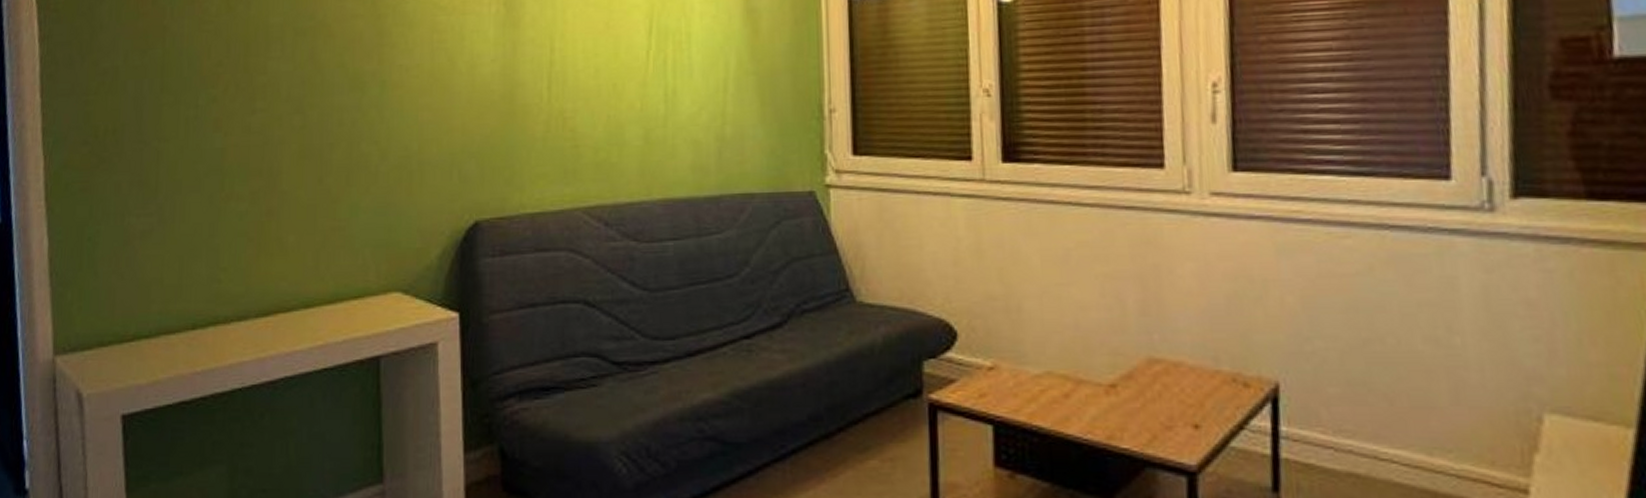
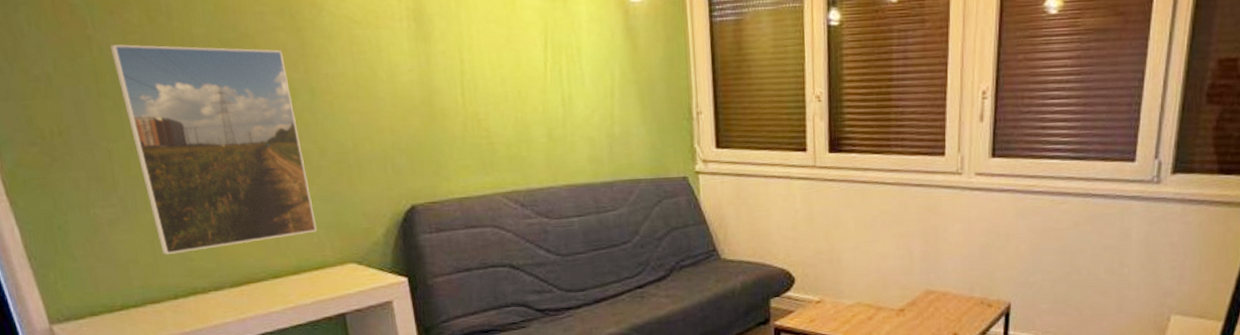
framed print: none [183,35,364,274] -> present [110,44,317,254]

